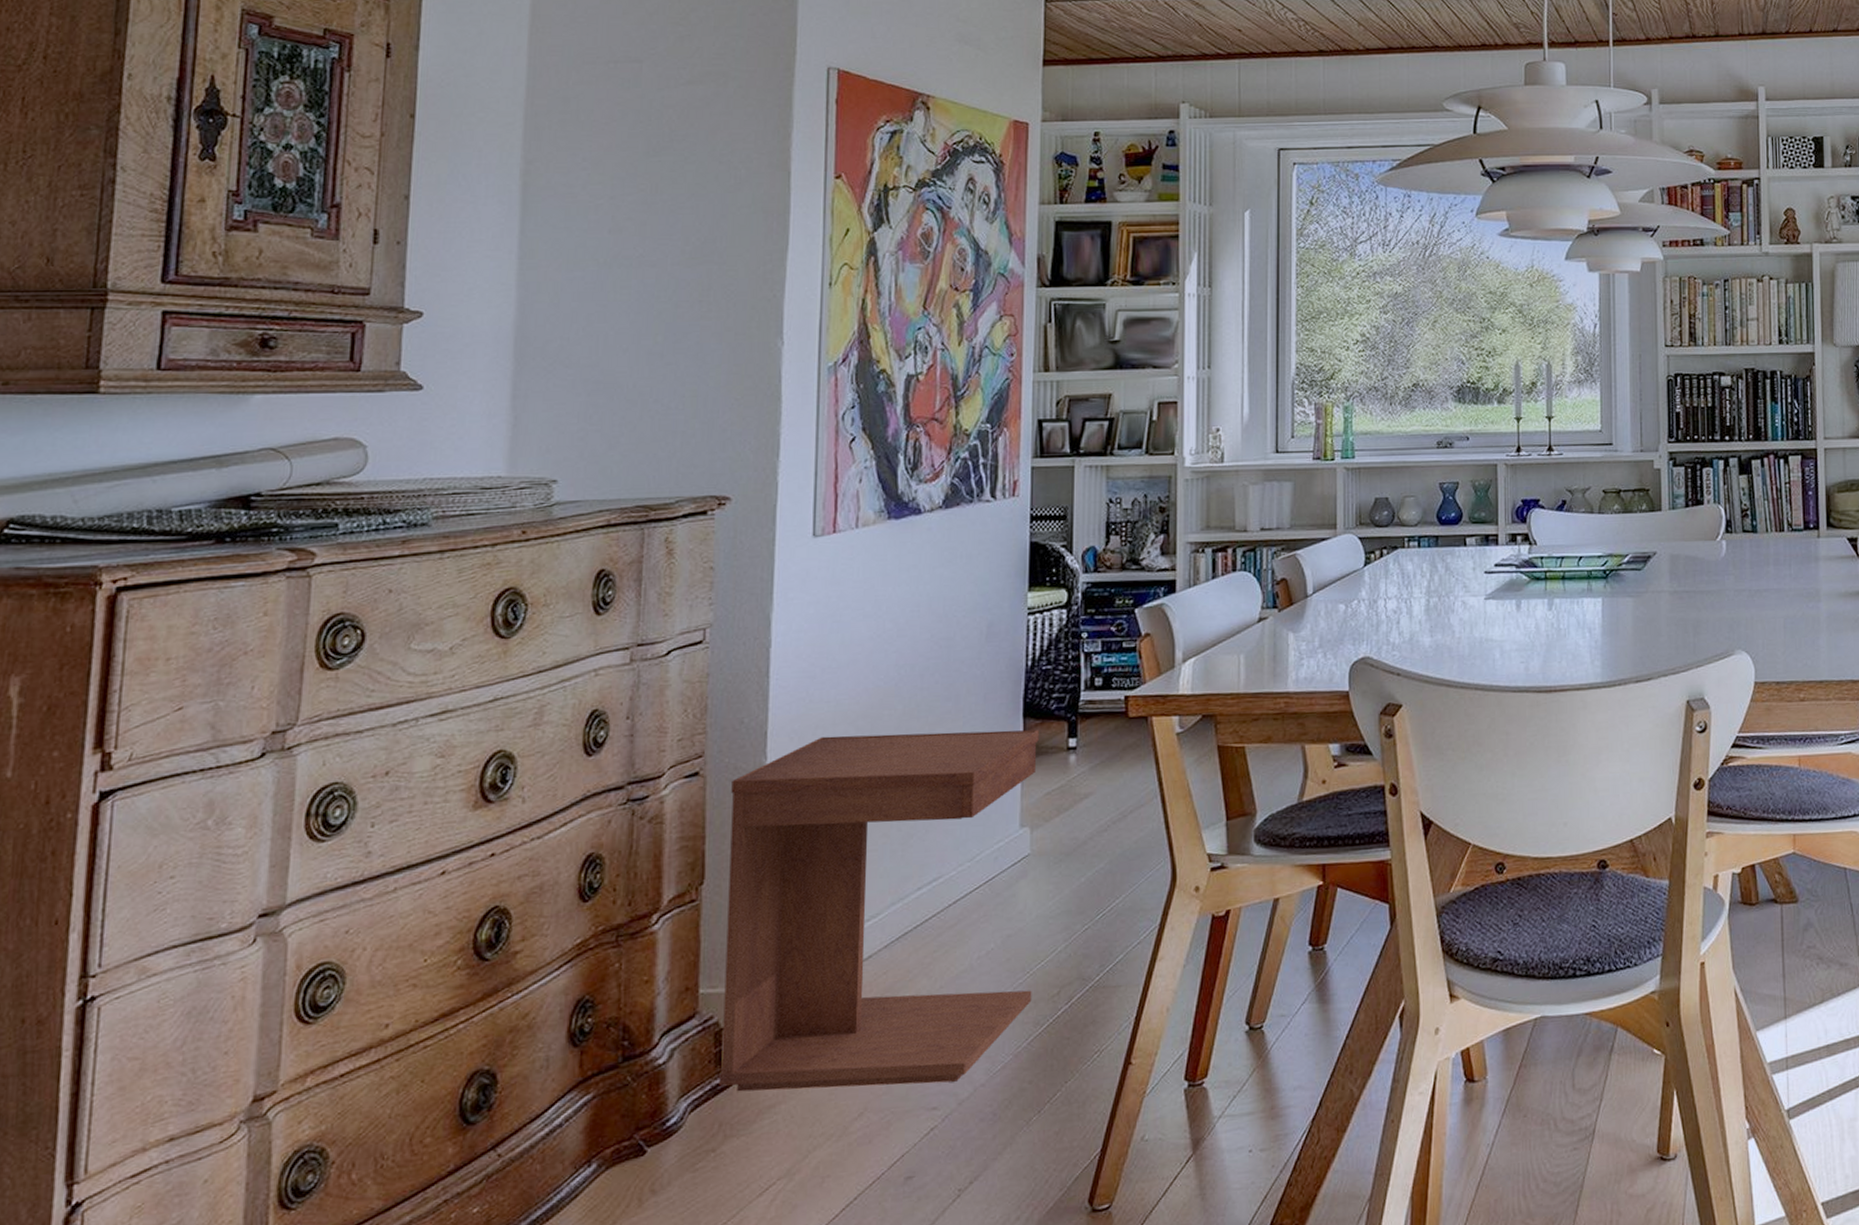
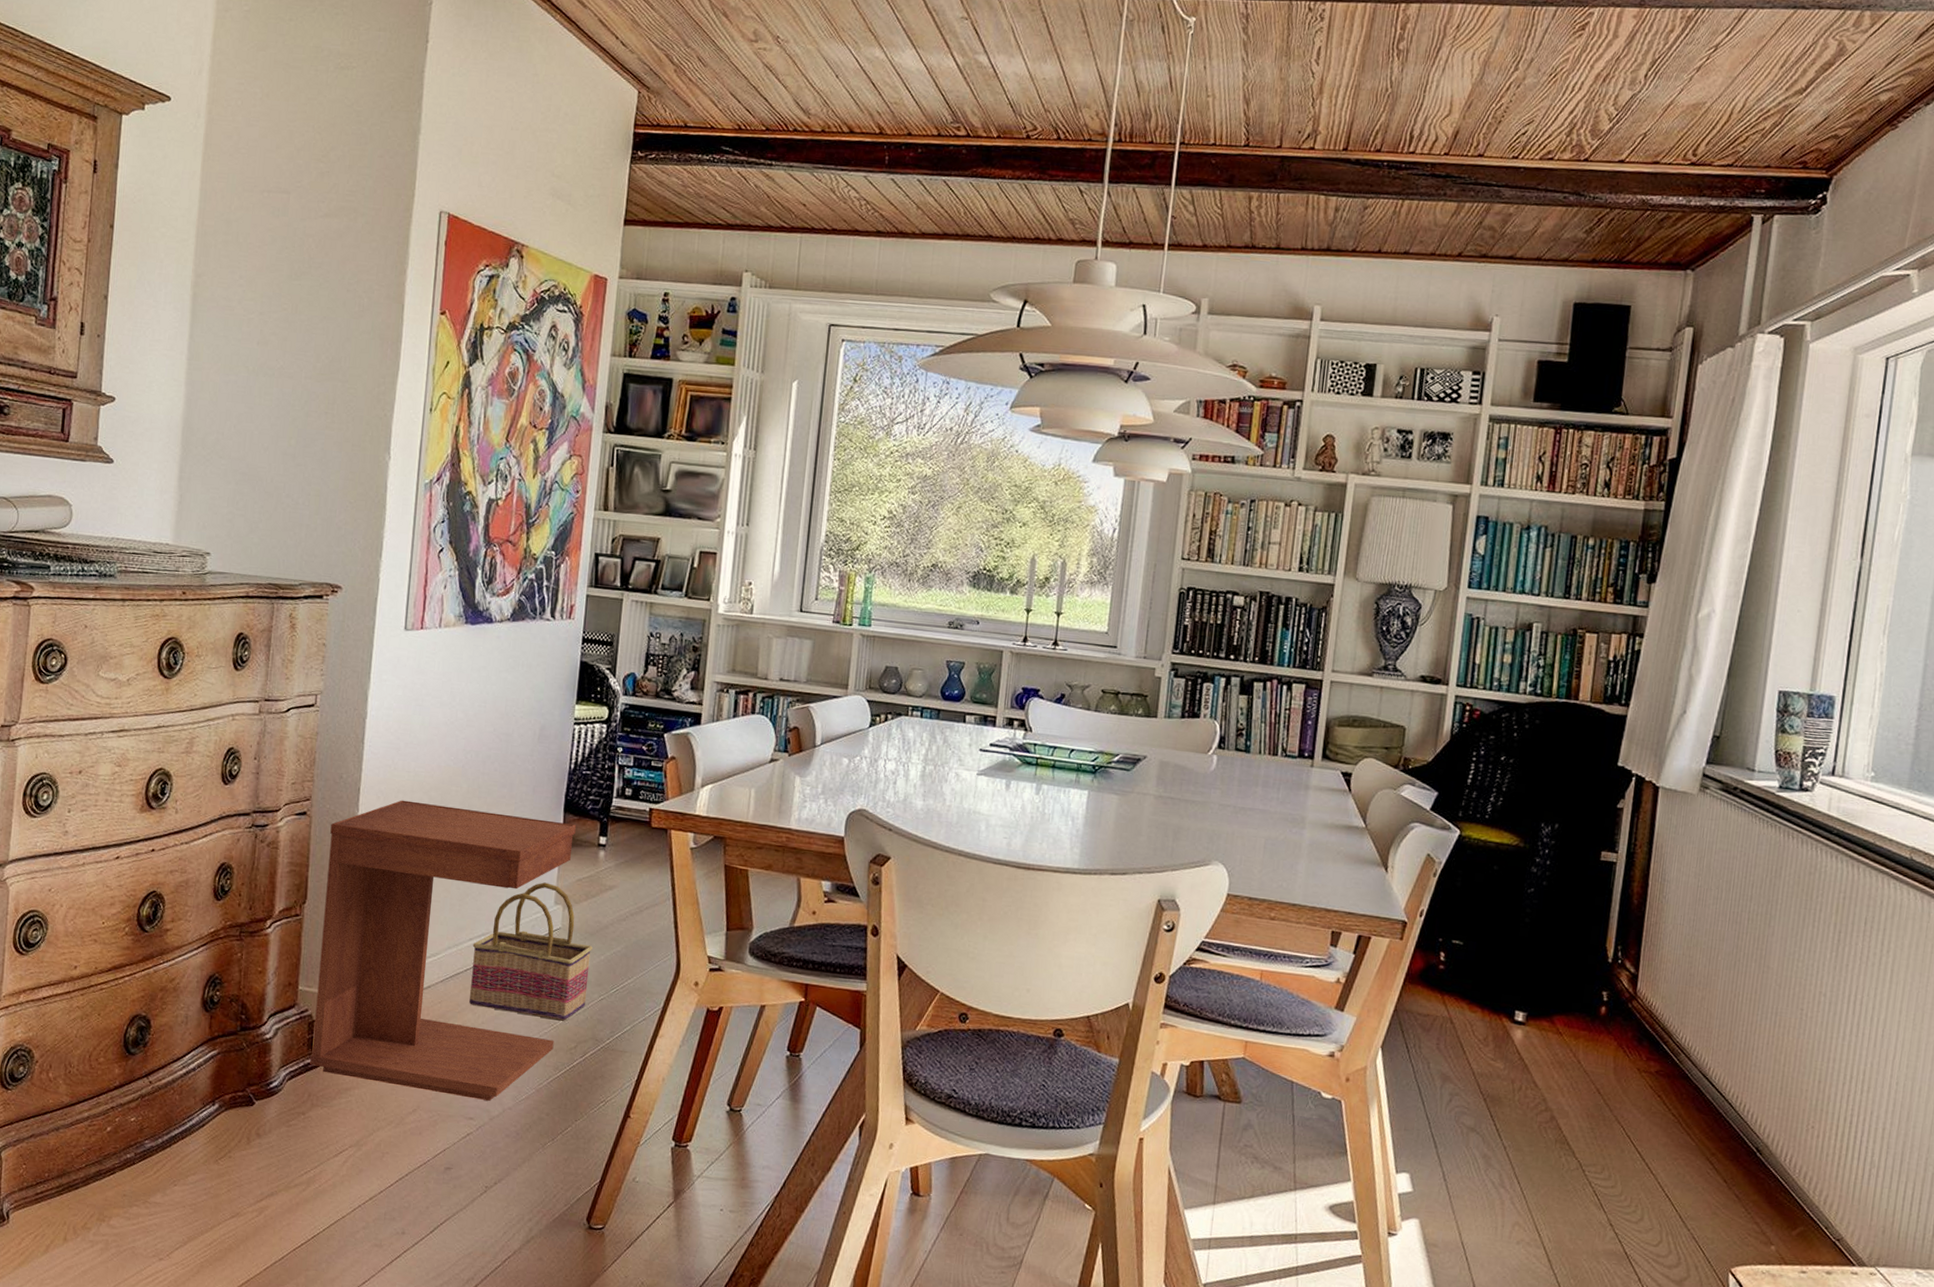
basket: none [922,803,1070,968] -> present [469,882,593,1021]

